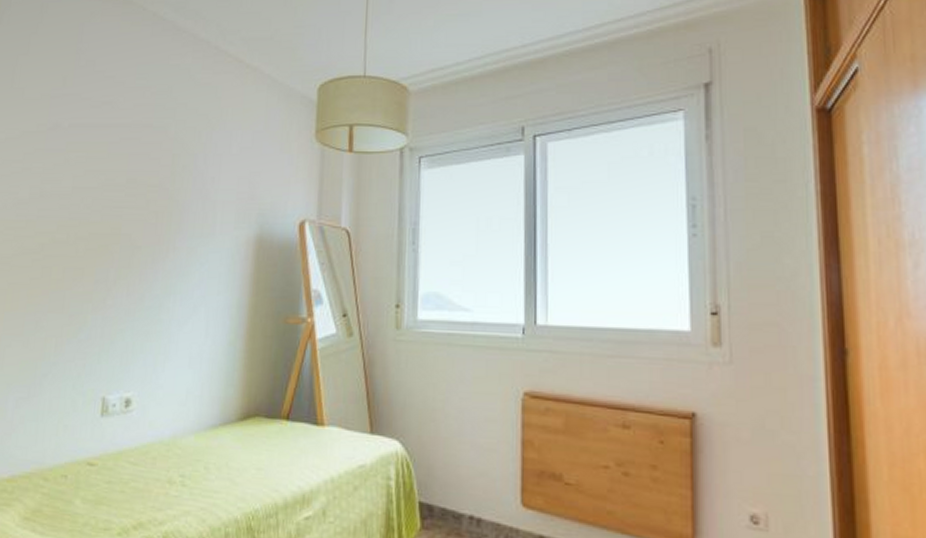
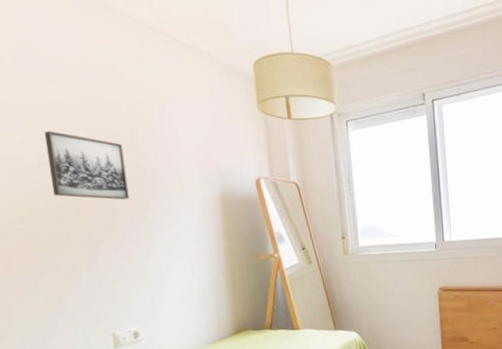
wall art: none [80,153,161,236] -> present [44,130,129,200]

